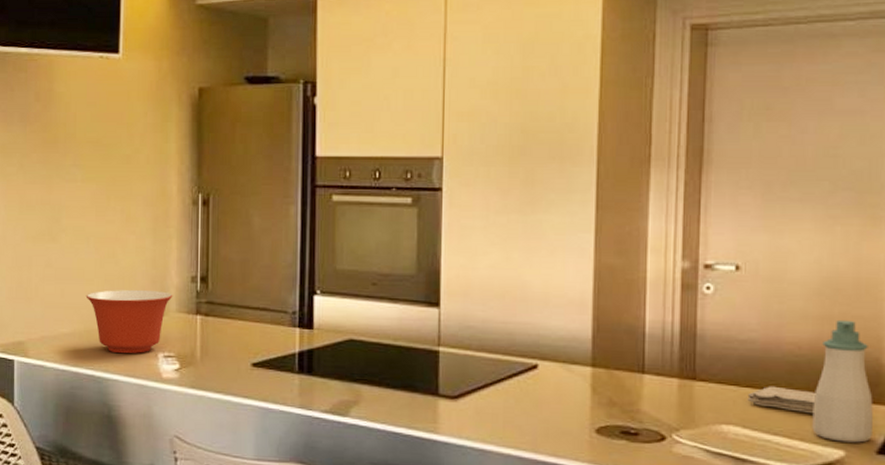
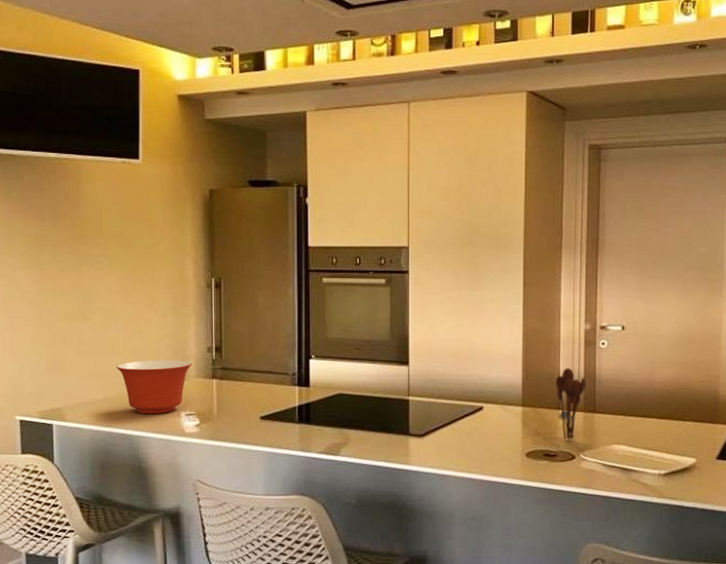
utensil holder: none [638,318,683,415] -> present [555,367,586,440]
washcloth: present [747,386,816,414] -> none [631,414,677,433]
soap bottle: present [812,319,873,443] -> none [674,363,714,452]

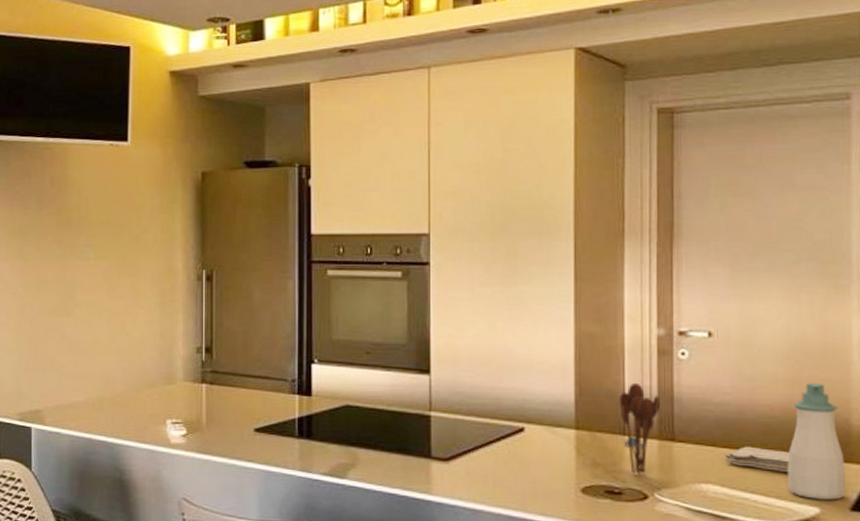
mixing bowl: present [116,359,192,414] -> none [98,360,180,421]
washcloth: none [631,414,677,433] -> present [724,446,790,473]
soap bottle: none [674,363,714,452] -> present [787,382,845,500]

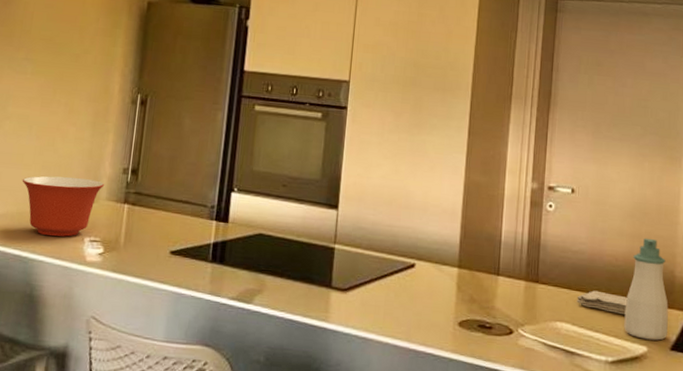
mixing bowl: none [98,360,180,421] -> present [22,176,105,237]
utensil holder: present [619,382,661,475] -> none [496,229,530,312]

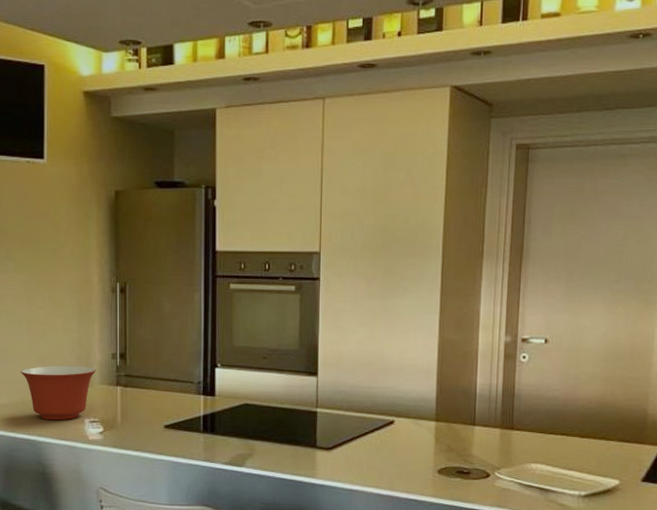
washcloth: present [577,290,628,315] -> none [551,432,600,453]
soap bottle: present [624,238,669,341] -> none [596,380,641,474]

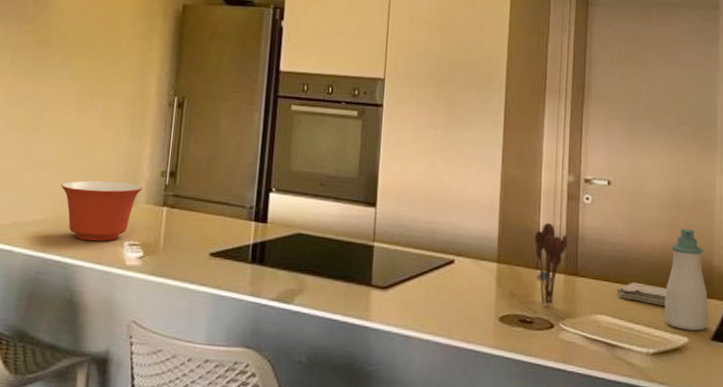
utensil holder: none [471,381,505,458] -> present [534,222,568,306]
washcloth: none [551,432,600,453] -> present [616,282,667,306]
soap bottle: none [596,380,641,474] -> present [664,228,708,331]

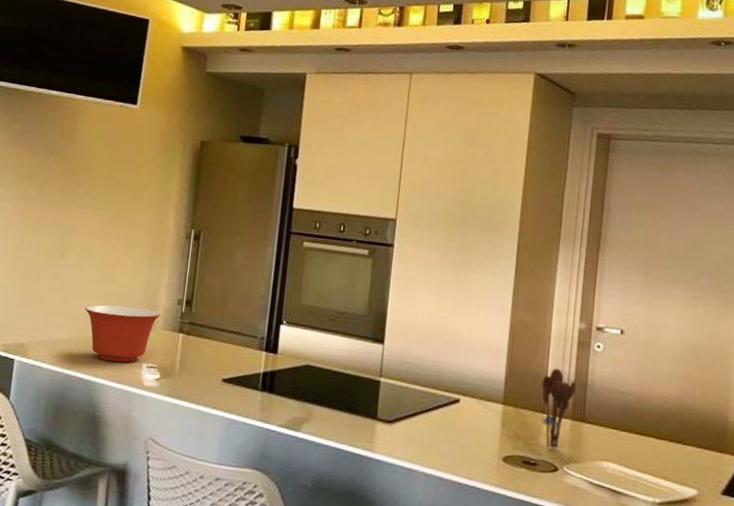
washcloth: present [616,282,667,306] -> none [624,431,677,458]
soap bottle: present [664,228,708,331] -> none [673,381,721,485]

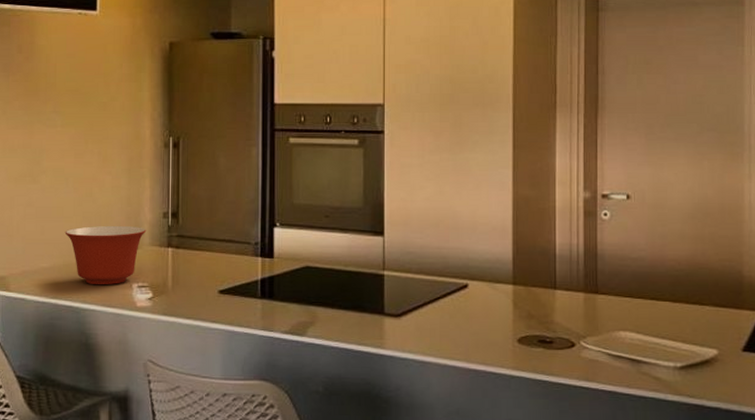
utensil holder: present [541,368,577,450] -> none [551,241,587,325]

